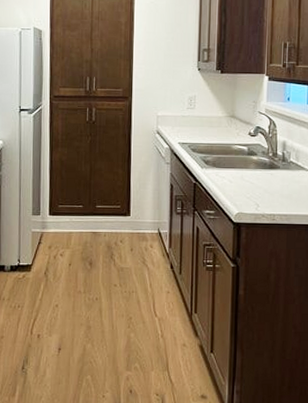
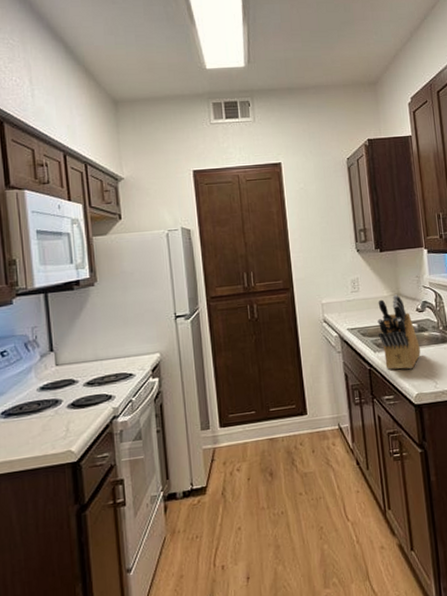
knife block: none [208,116,247,189] -> present [377,294,421,370]

